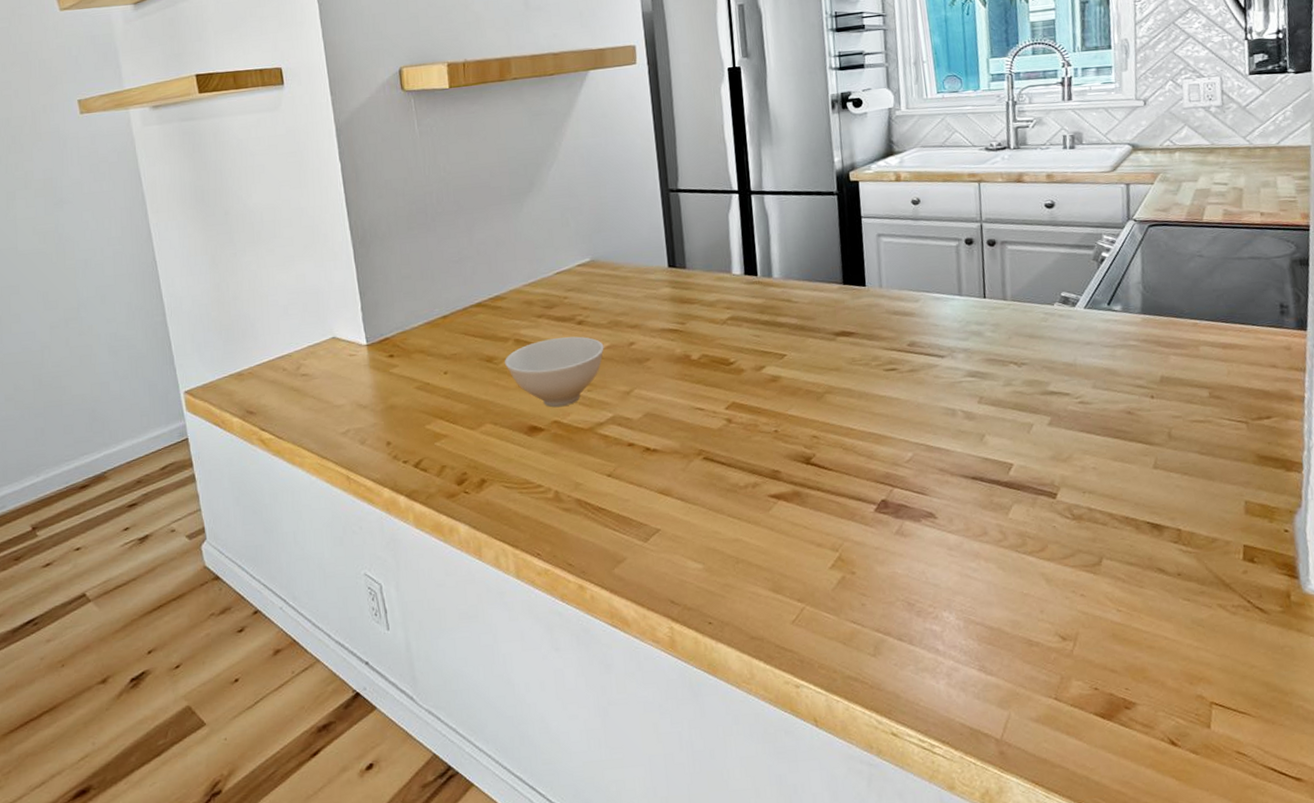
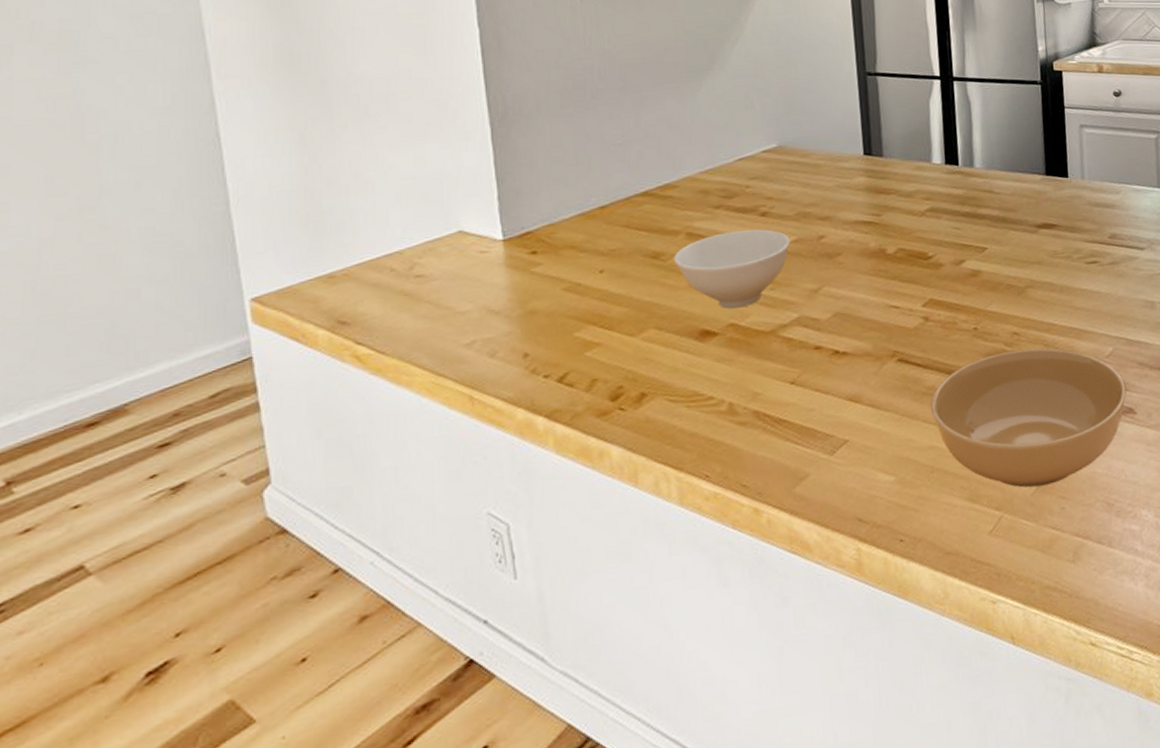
bowl: none [734,451,927,583] -> present [930,348,1127,488]

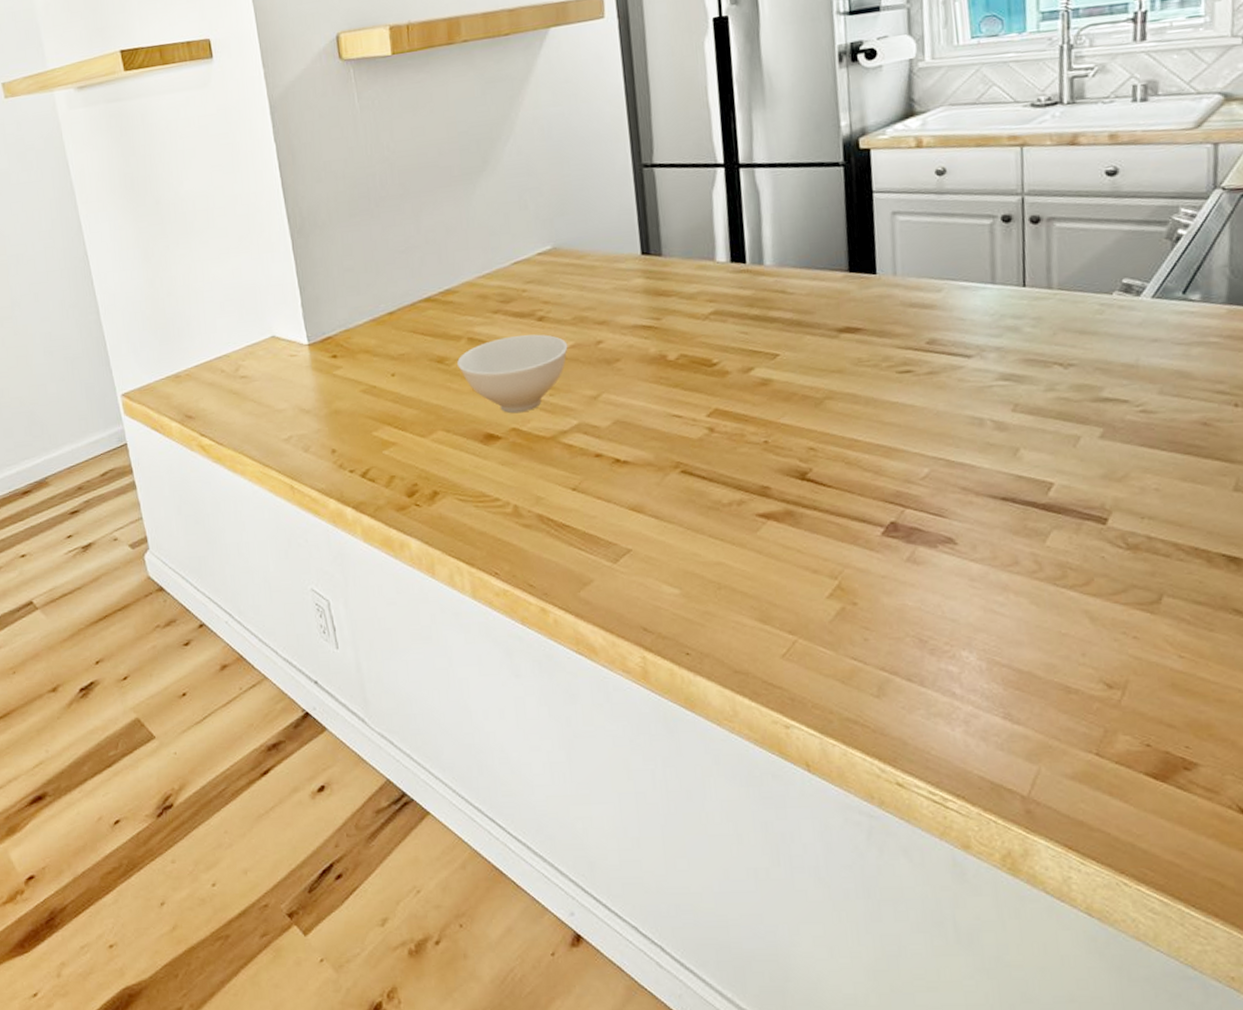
bowl: present [930,348,1127,488] -> none [716,466,946,614]

